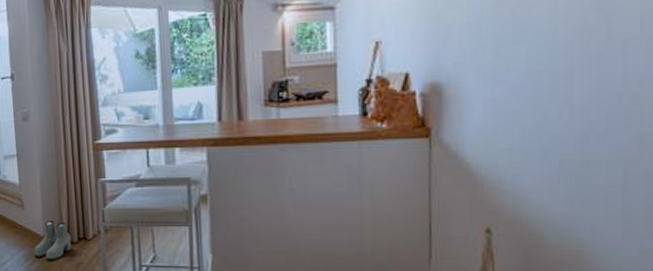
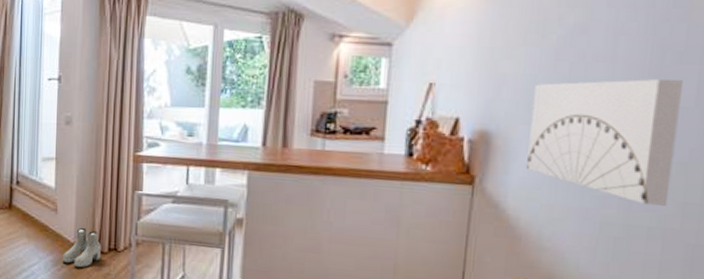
wall art: none [480,11,625,138] -> present [527,78,683,206]

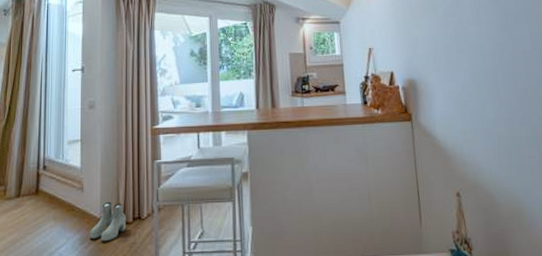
wall art: present [527,78,683,206] -> none [436,32,534,121]

